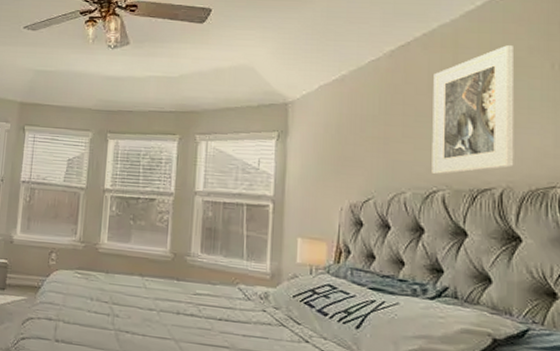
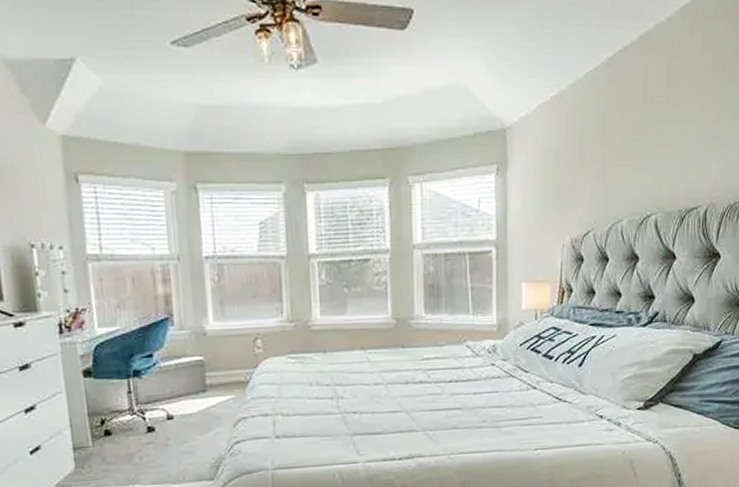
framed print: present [432,45,515,174] -> none [646,47,722,197]

